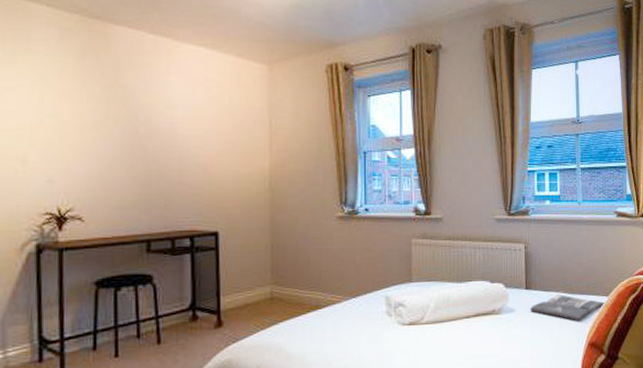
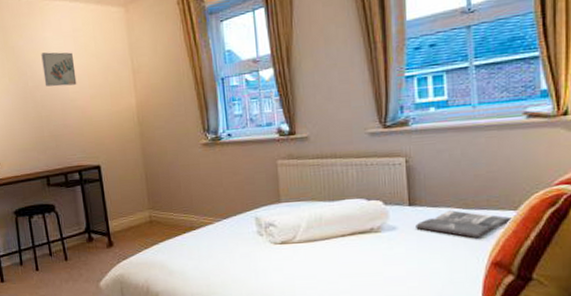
wall art: none [161,98,202,139] -> present [41,52,77,87]

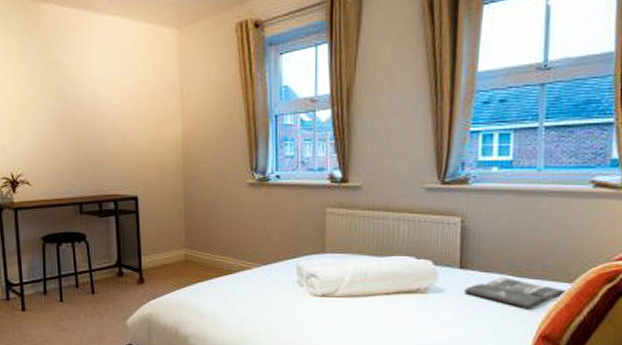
wall art: present [41,52,77,87] -> none [84,70,120,108]

